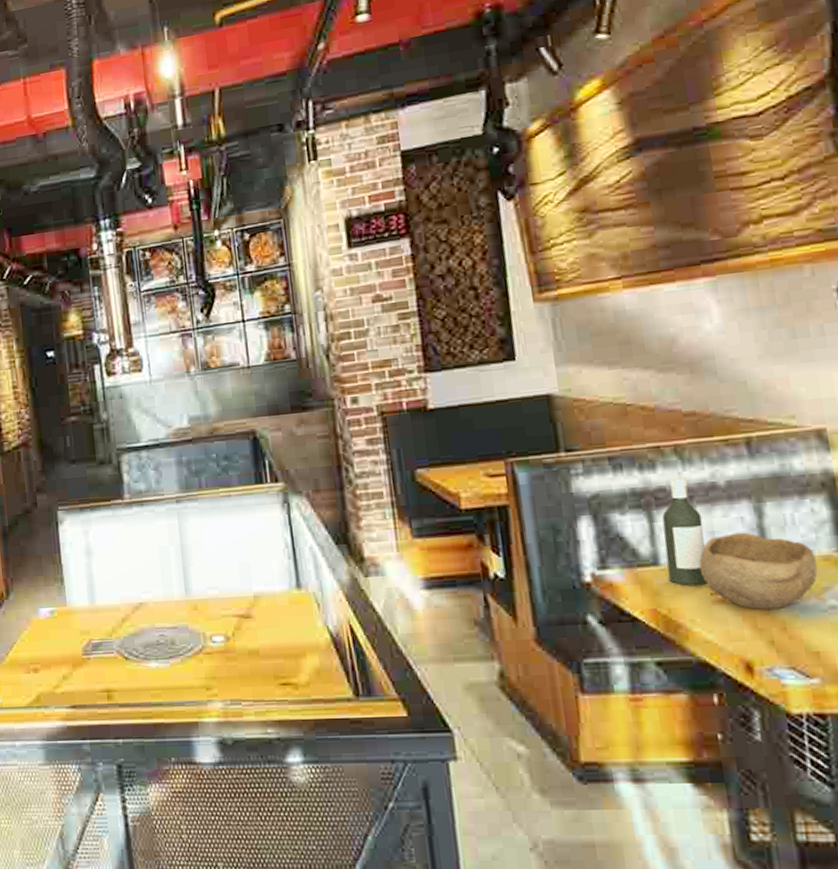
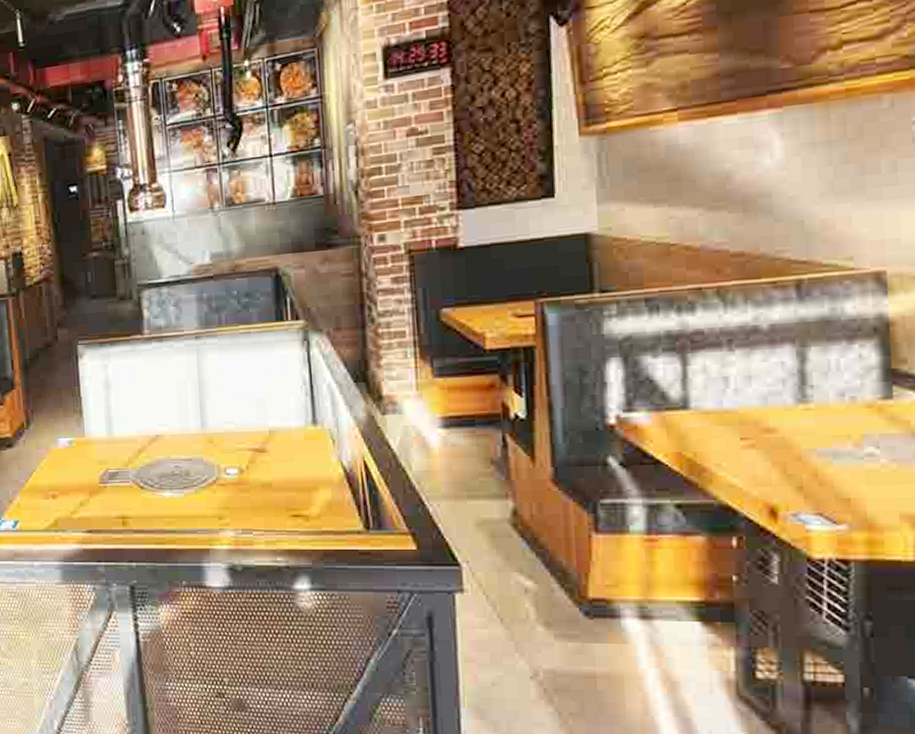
bottle: present [662,476,707,586] -> none [696,319,740,430]
bowl: present [698,532,818,610] -> none [731,377,858,455]

